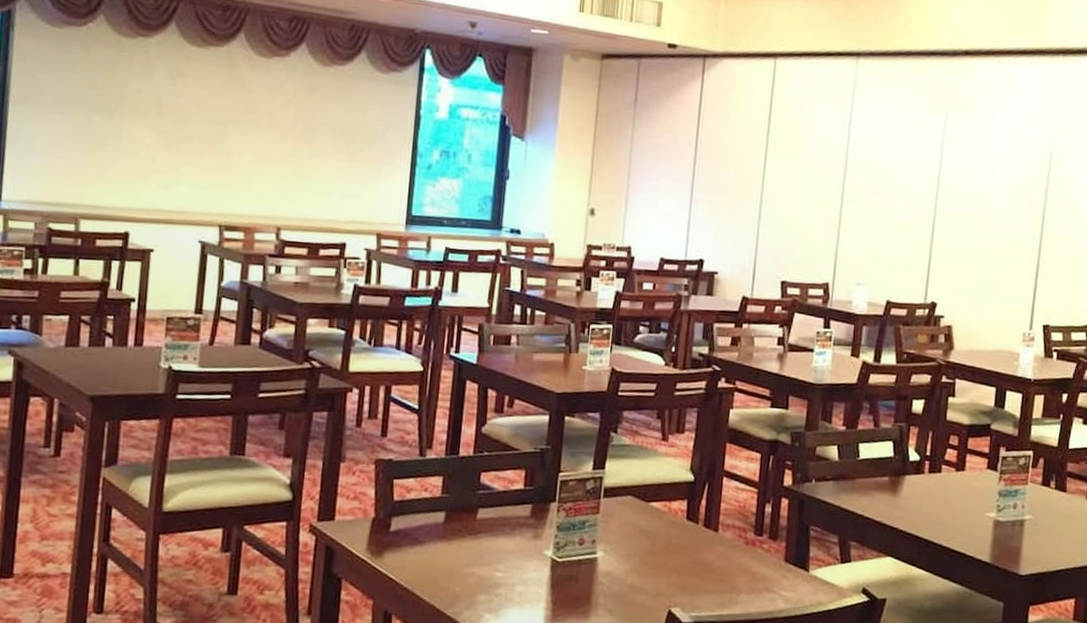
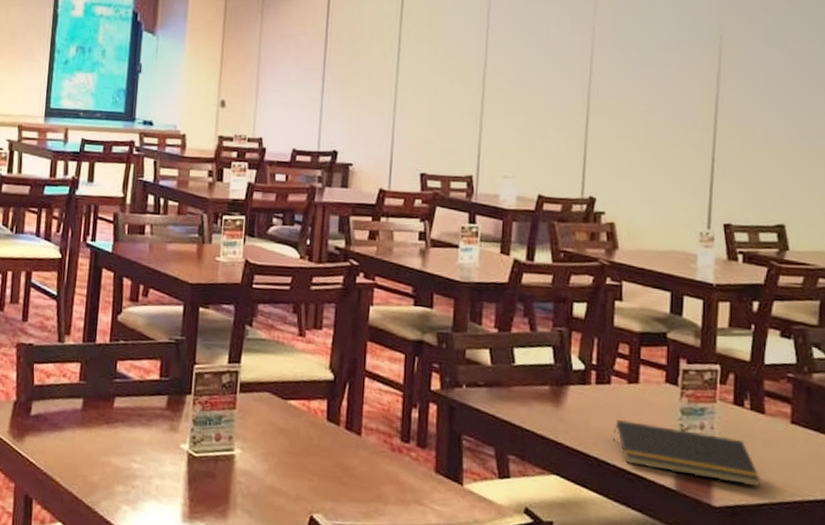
notepad: none [940,504,1060,556] -> present [612,420,761,487]

